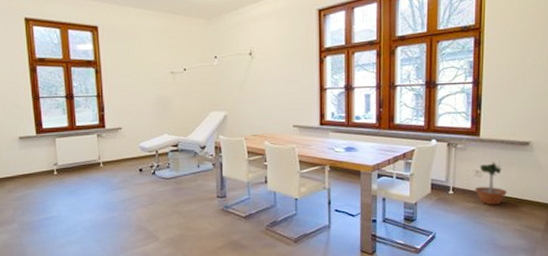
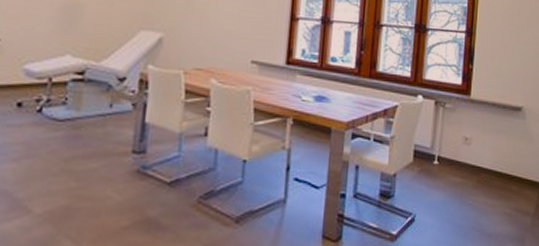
potted tree: present [474,160,508,205] -> none [461,127,498,182]

